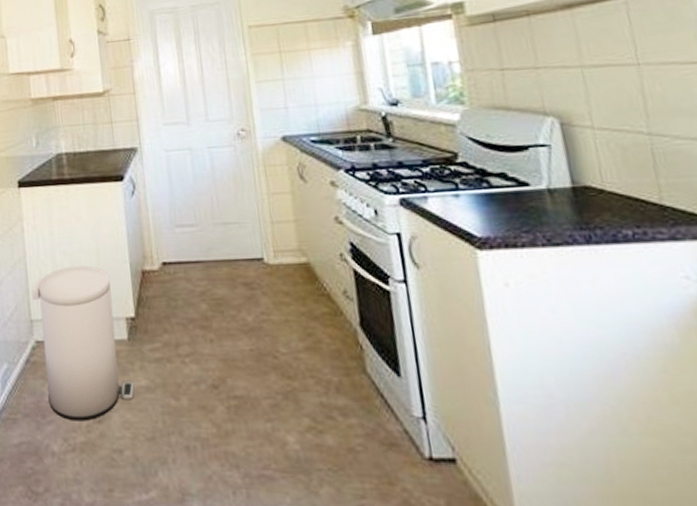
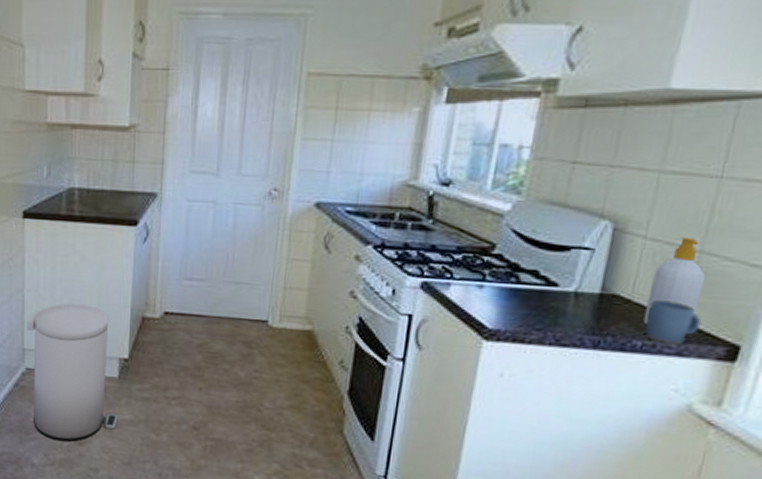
soap bottle: none [614,122,672,212] -> present [642,237,706,326]
mug: none [623,184,682,230] -> present [645,298,702,345]

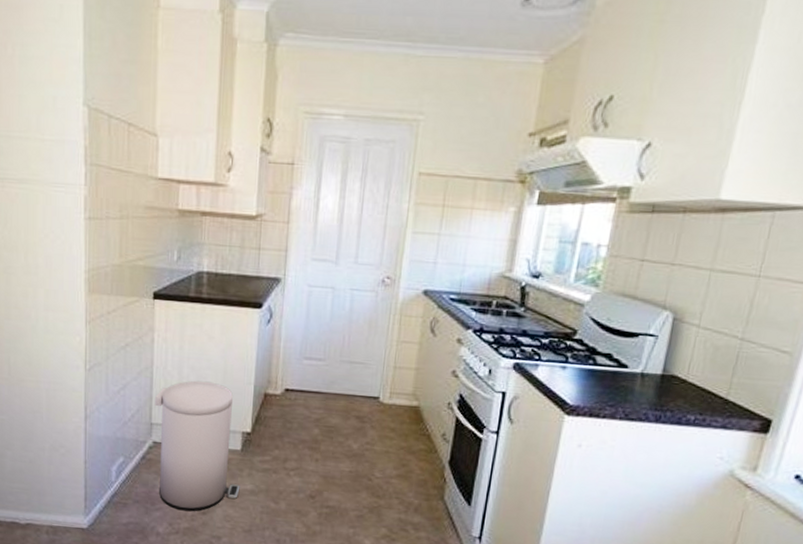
soap bottle: present [642,237,706,326] -> none [695,327,746,403]
mug: present [645,298,702,345] -> none [697,379,742,419]

